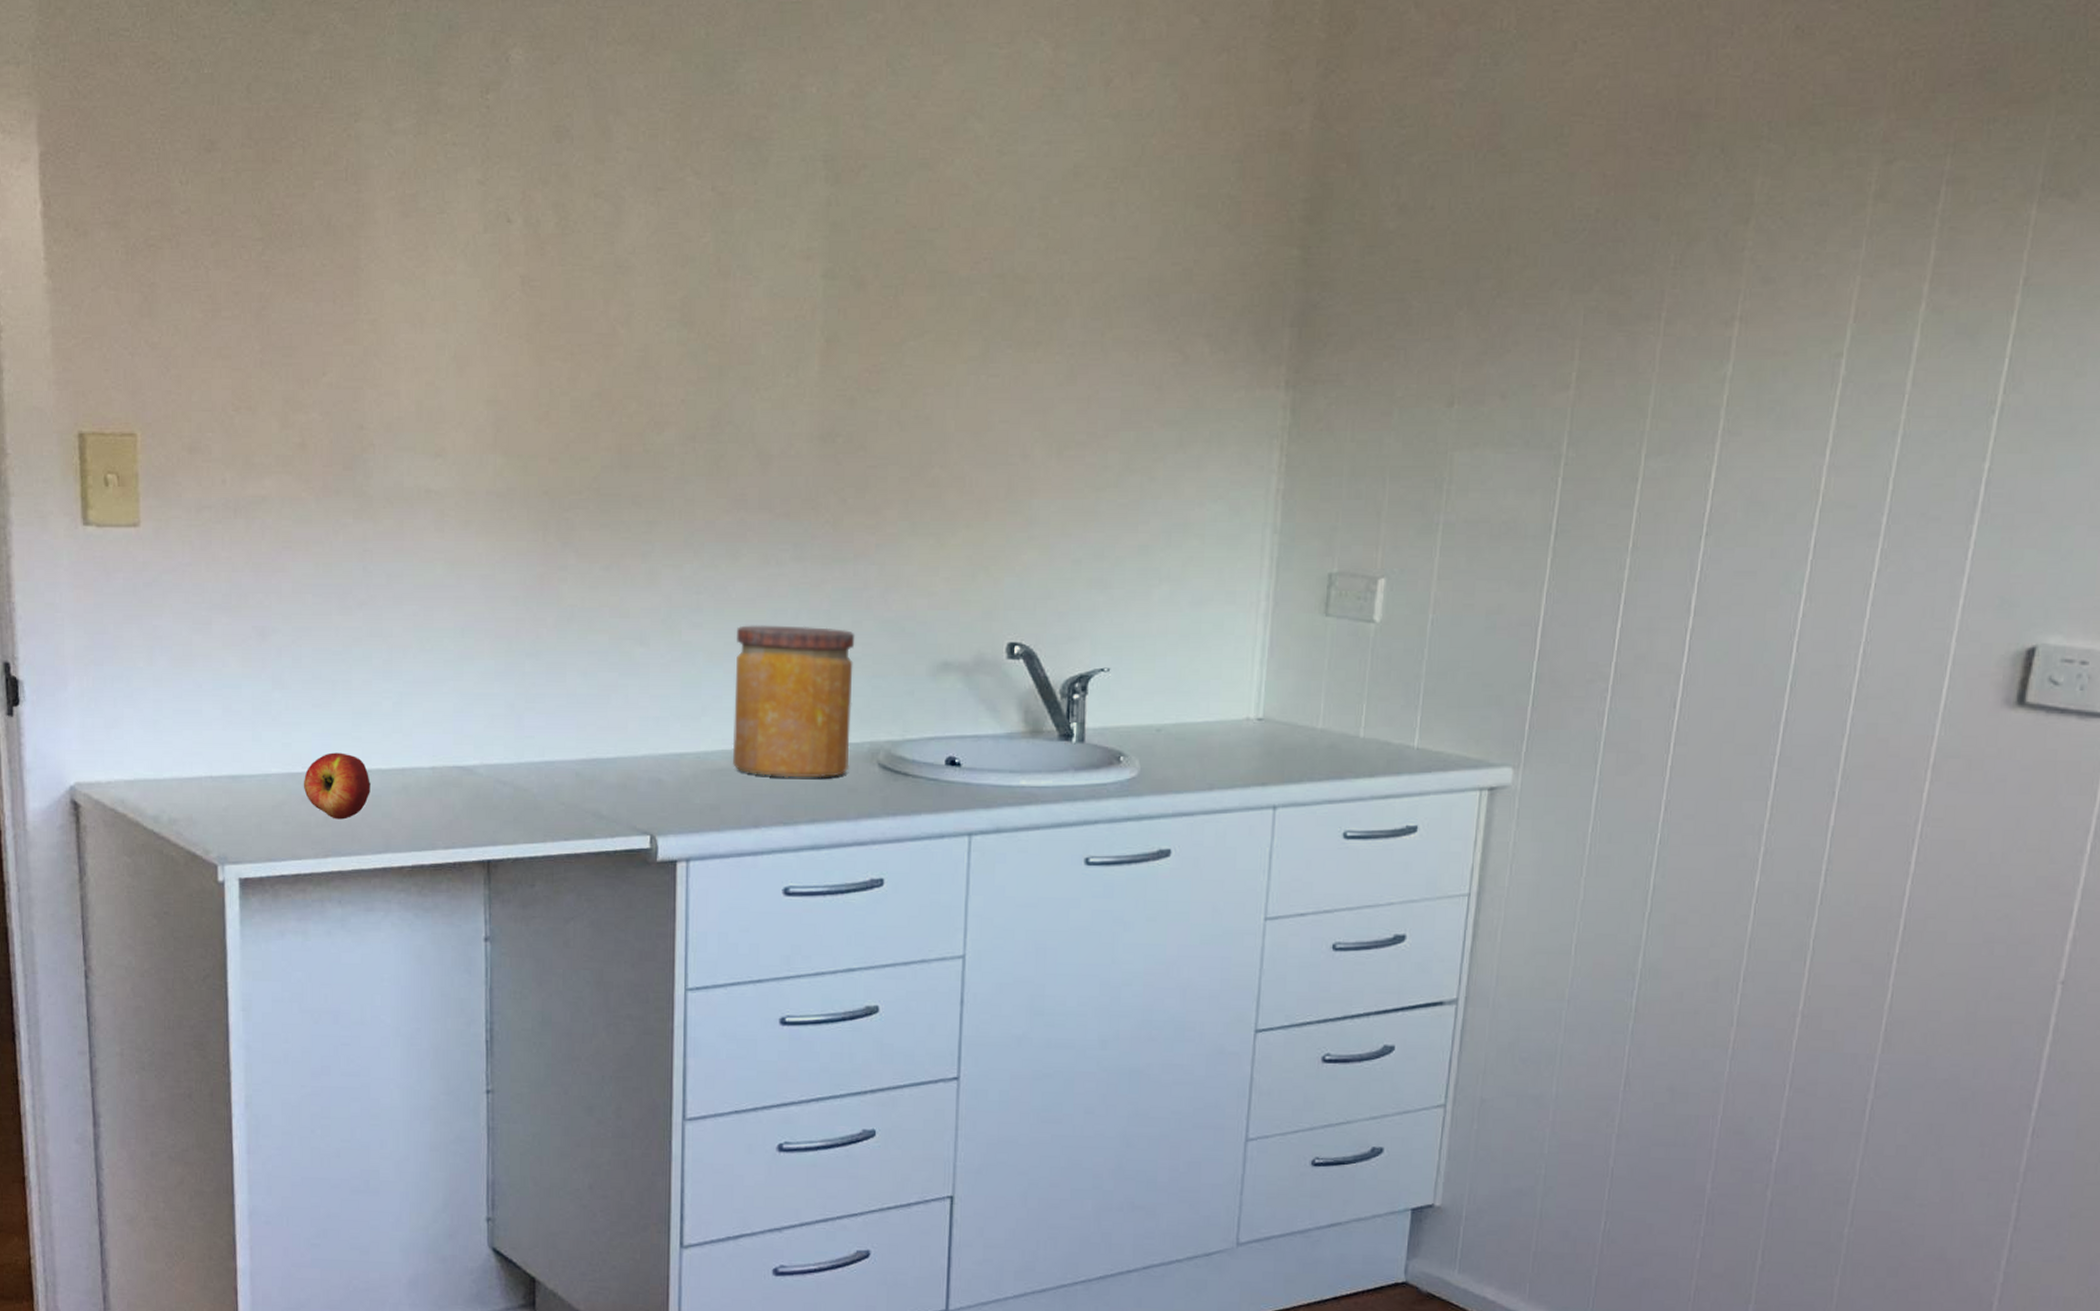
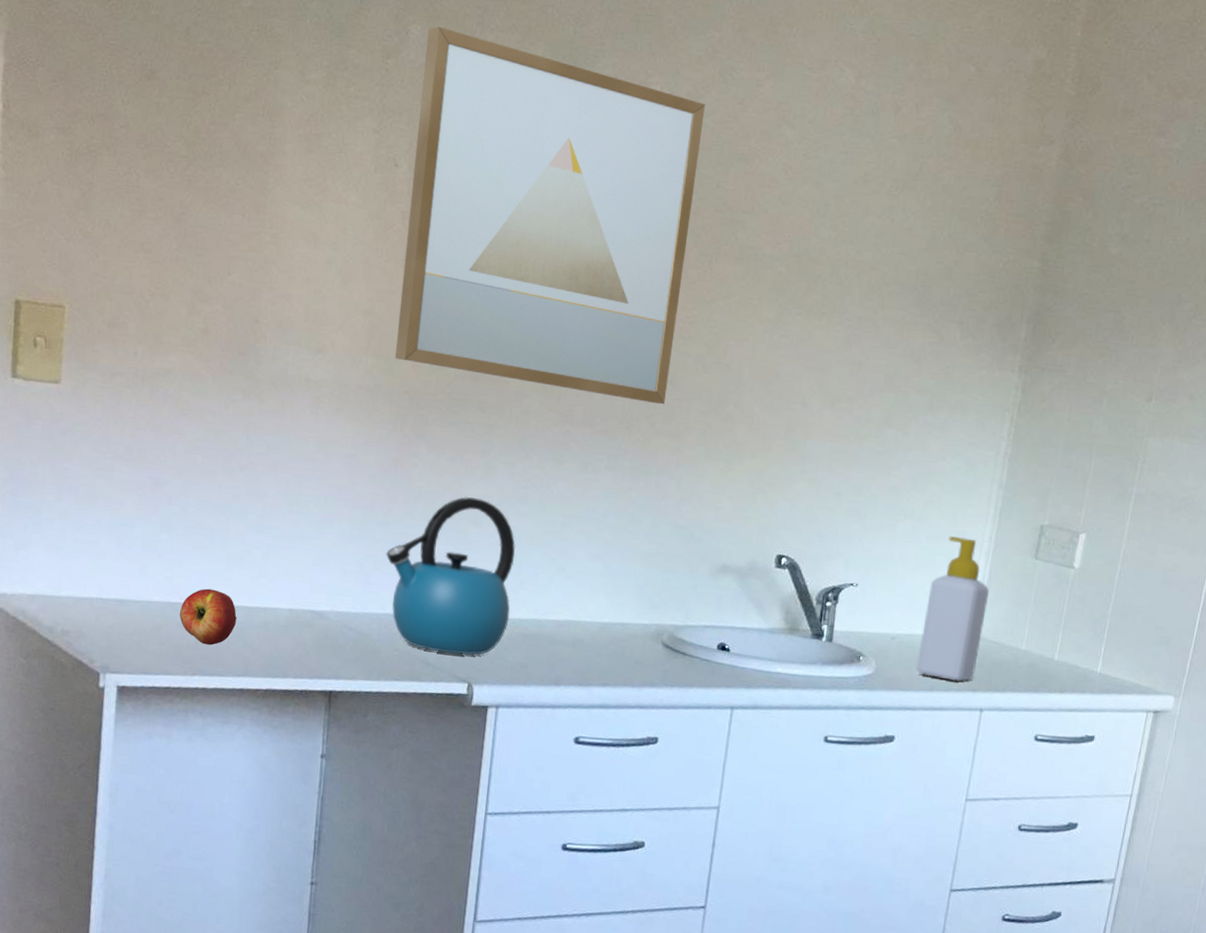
wall art: none [528,46,873,475] -> present [394,26,706,405]
kettle: none [539,610,693,802] -> present [386,496,515,655]
jar: present [732,625,855,778] -> none [542,518,653,650]
soap bottle: none [1189,599,1272,775] -> present [916,536,989,681]

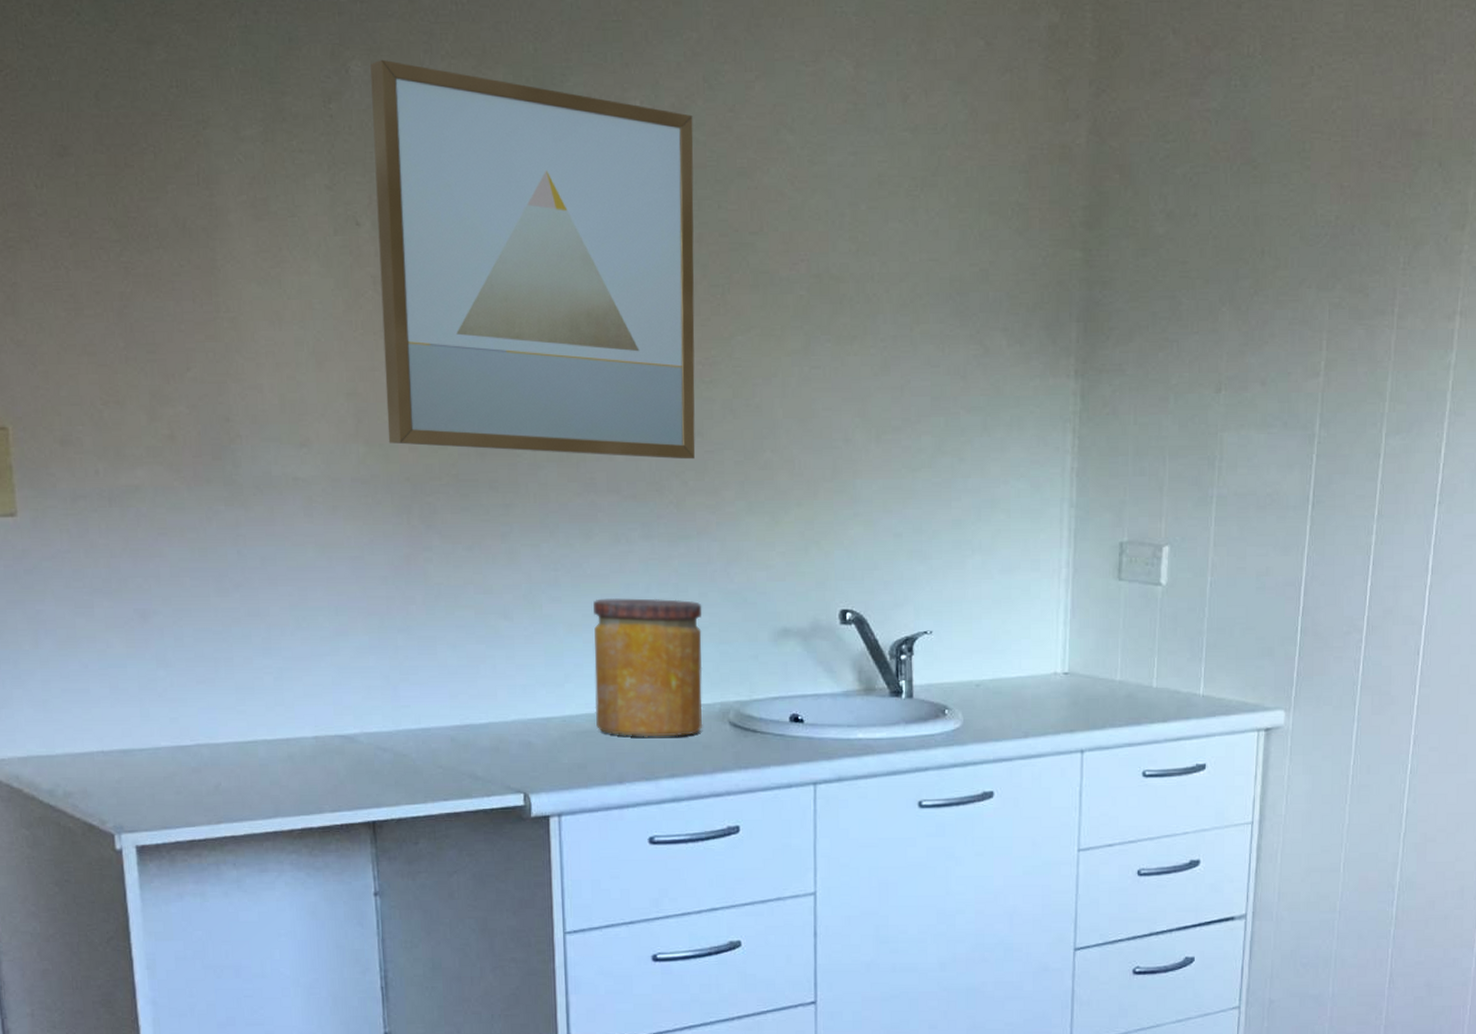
apple: present [179,588,237,645] -> none [192,725,258,788]
kettle: present [386,496,515,655] -> none [412,587,559,763]
jar: none [542,518,653,650] -> present [593,598,703,737]
soap bottle: present [916,536,989,681] -> none [1006,566,1075,724]

